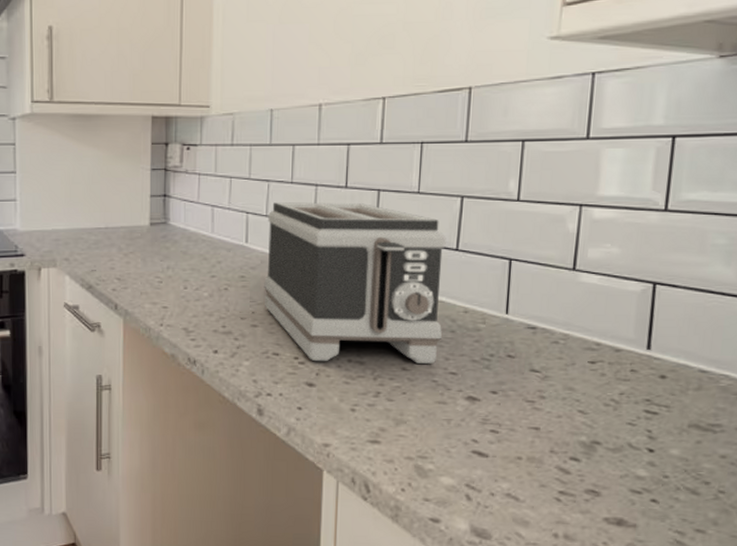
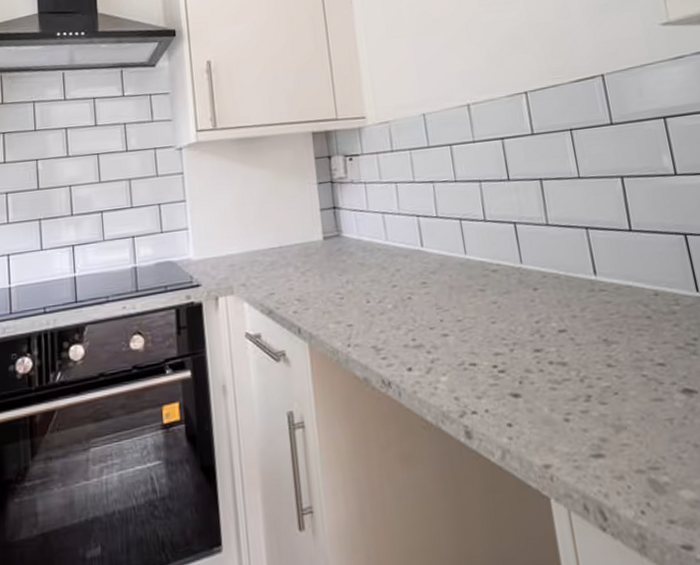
toaster: present [264,202,446,364] -> none [438,194,640,368]

